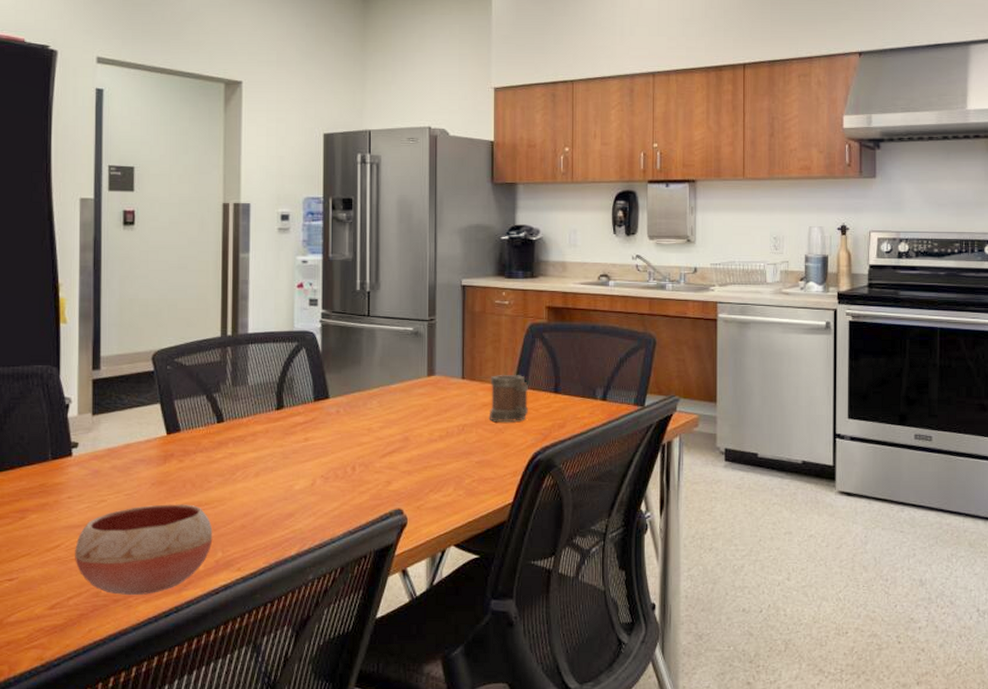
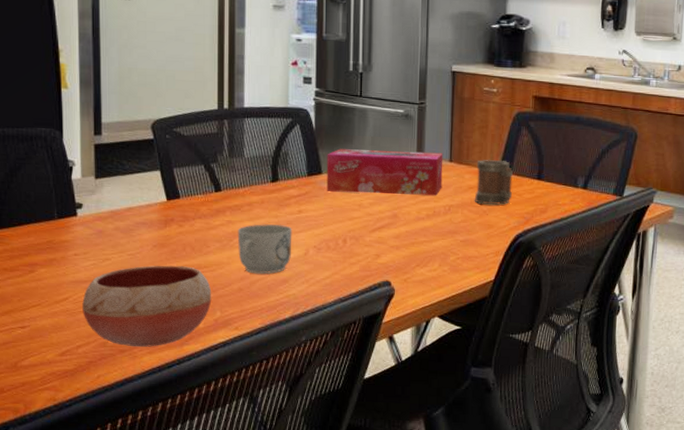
mug: none [240,454,298,509] -> present [237,224,292,275]
tissue box: none [334,370,455,417] -> present [326,149,443,196]

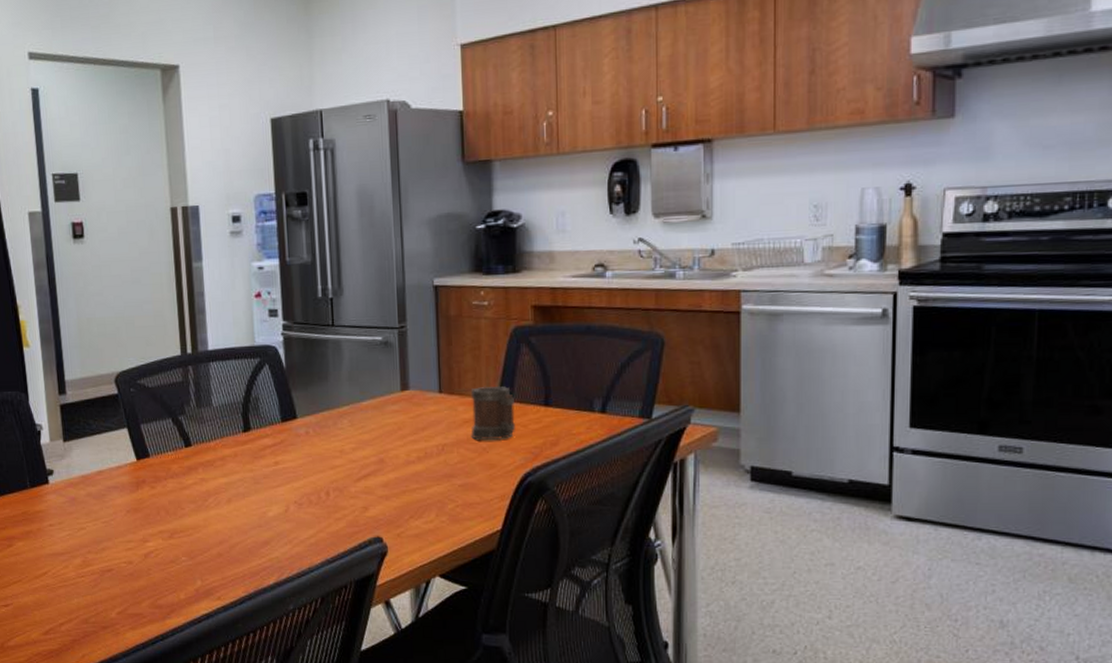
bowl: present [82,265,212,347] -> none [61,532,191,623]
mug: present [237,224,292,275] -> none [211,478,271,536]
tissue box: present [326,149,443,196] -> none [301,383,433,438]

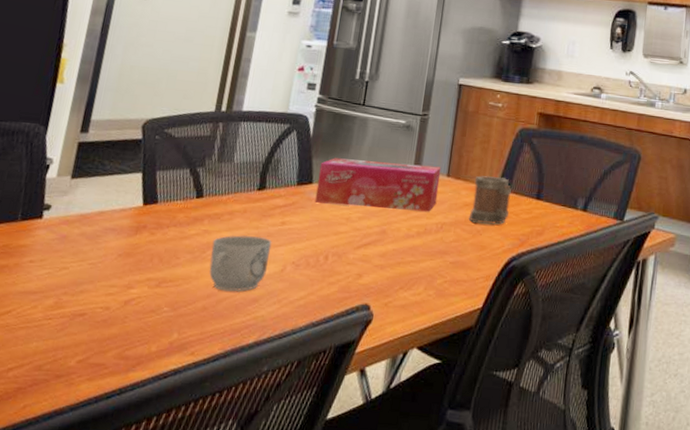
mug: none [211,478,271,536] -> present [209,235,272,292]
tissue box: none [301,383,433,438] -> present [314,158,441,212]

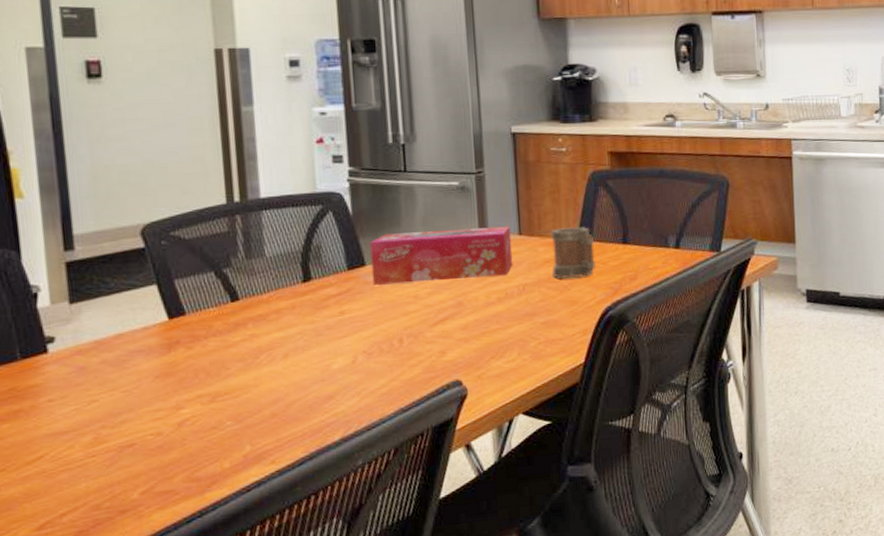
mug: present [209,235,272,292] -> none [264,330,336,394]

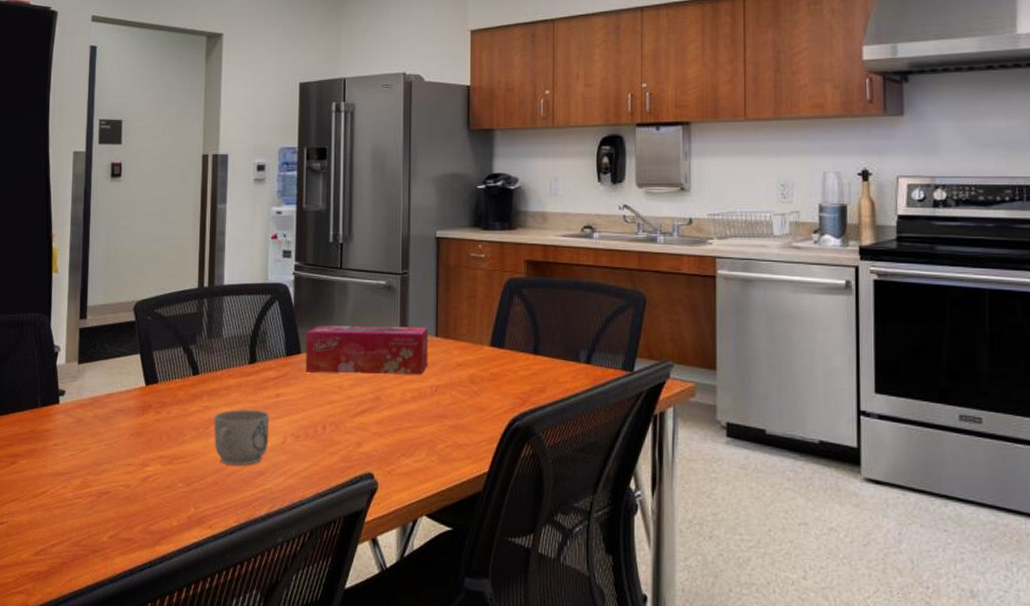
mug: none [264,330,336,394] -> present [213,409,270,466]
mug: present [550,226,595,279] -> none [463,332,505,385]

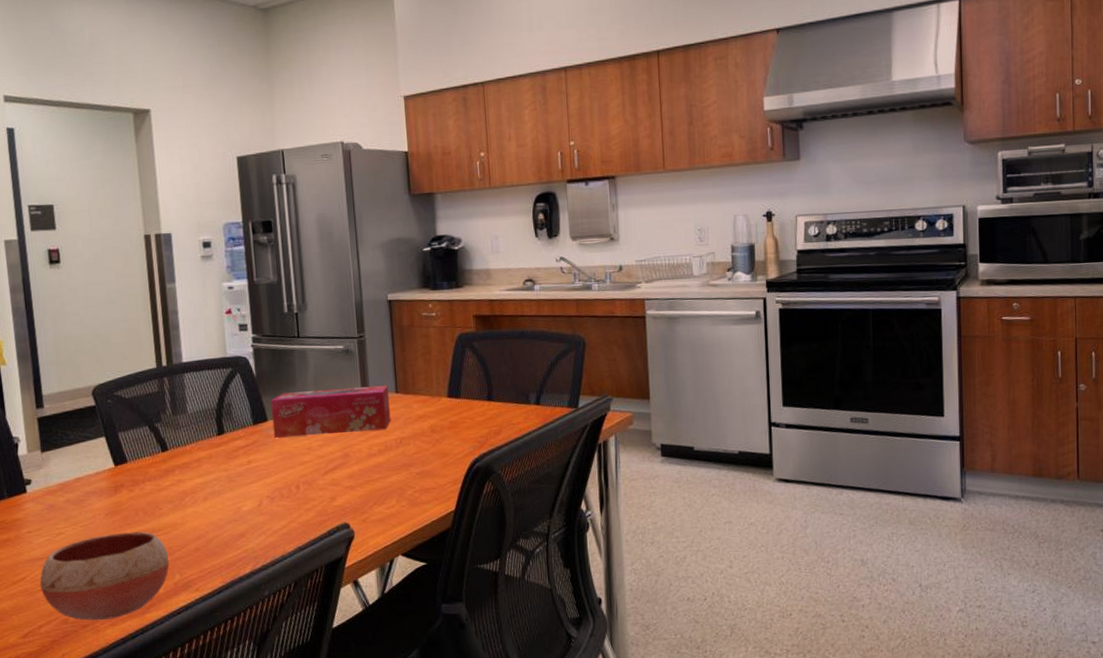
bowl: none [59,455,186,547] -> present [40,531,170,621]
mug: present [213,409,270,466] -> none [188,477,245,532]

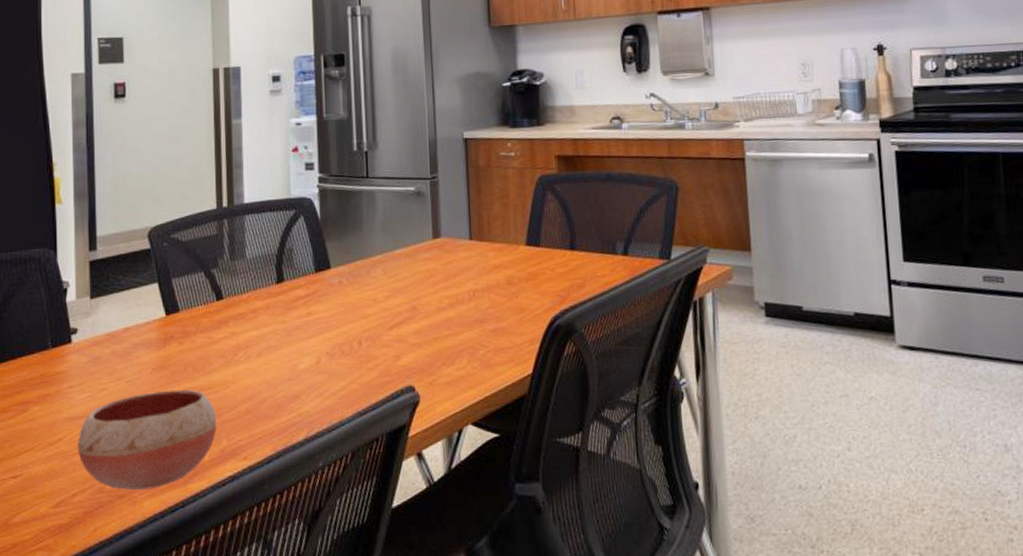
tissue box: present [270,385,391,438] -> none [335,231,464,288]

